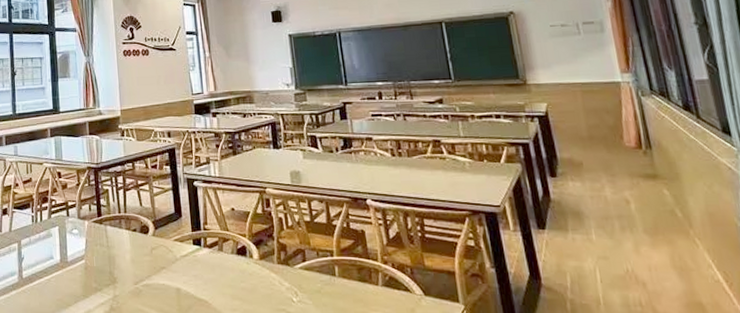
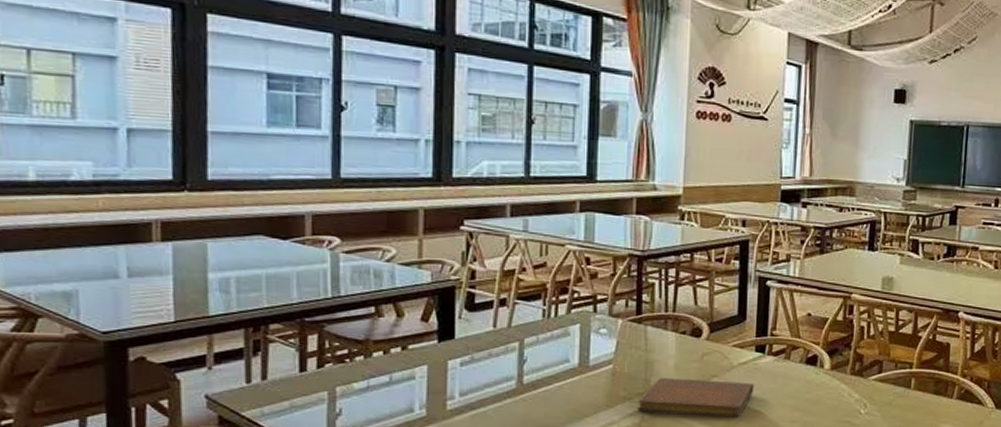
notebook: none [106,270,197,306] -> present [637,378,755,418]

